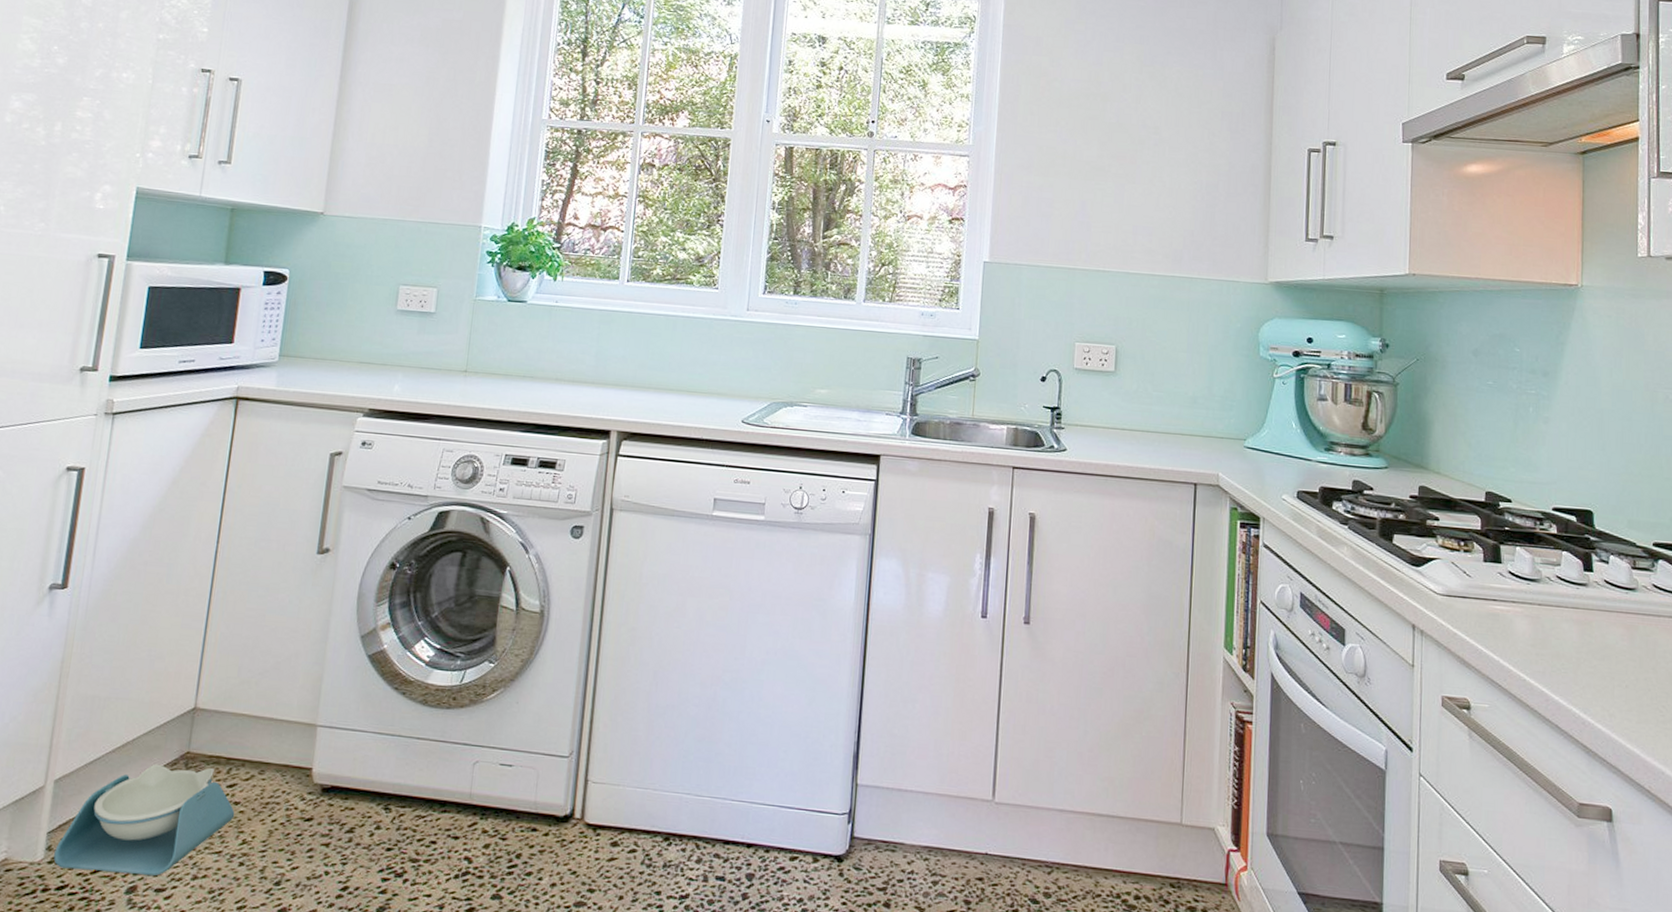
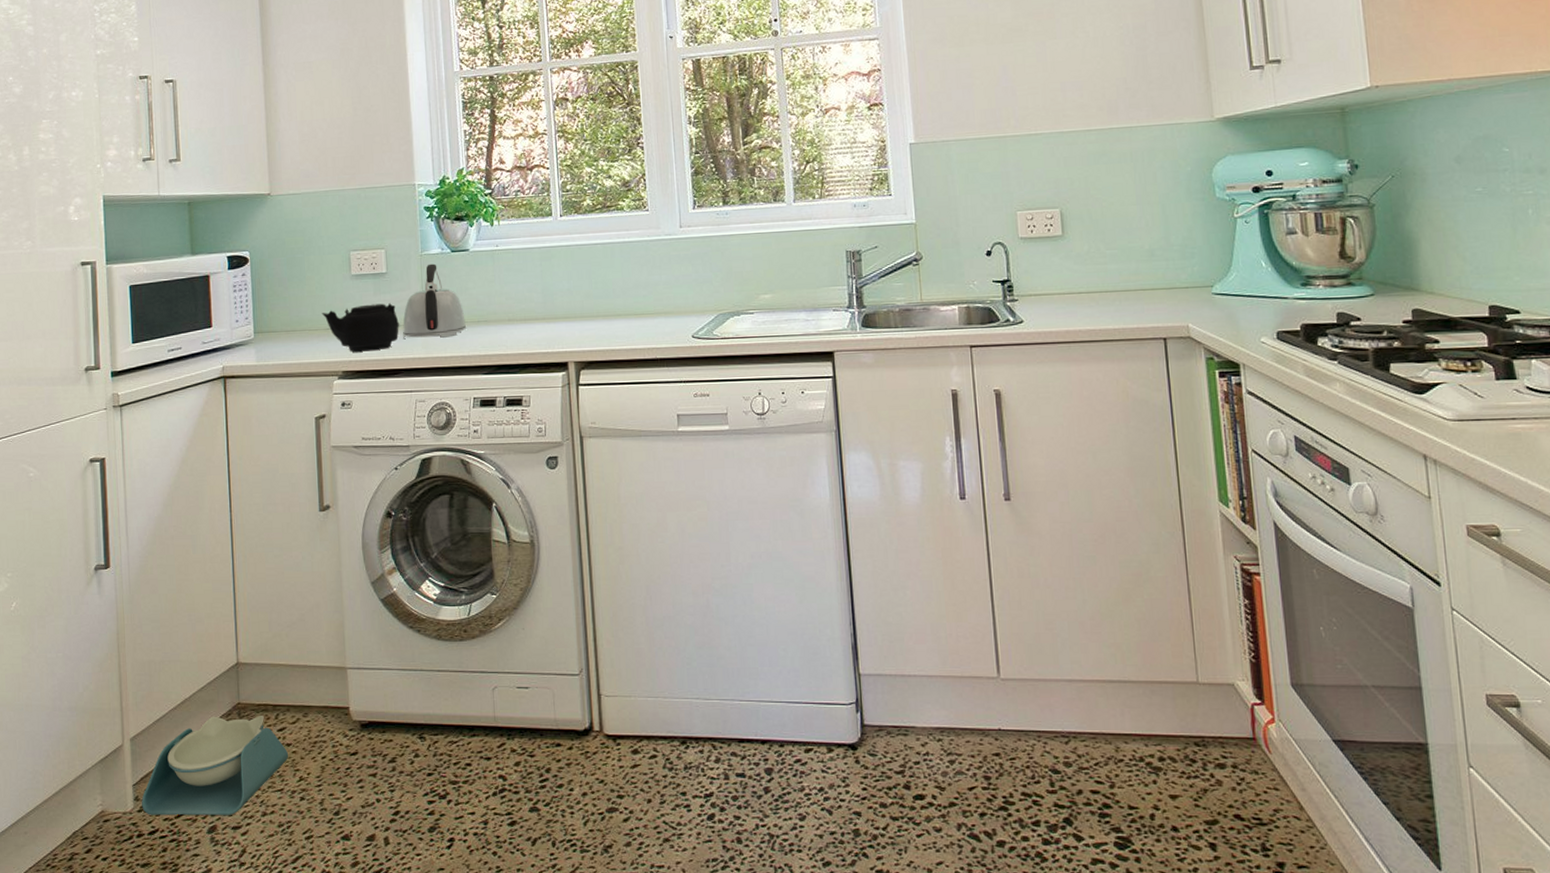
teapot: none [357,342,440,392] -> present [321,303,400,353]
kettle: none [441,310,511,389] -> present [402,263,467,338]

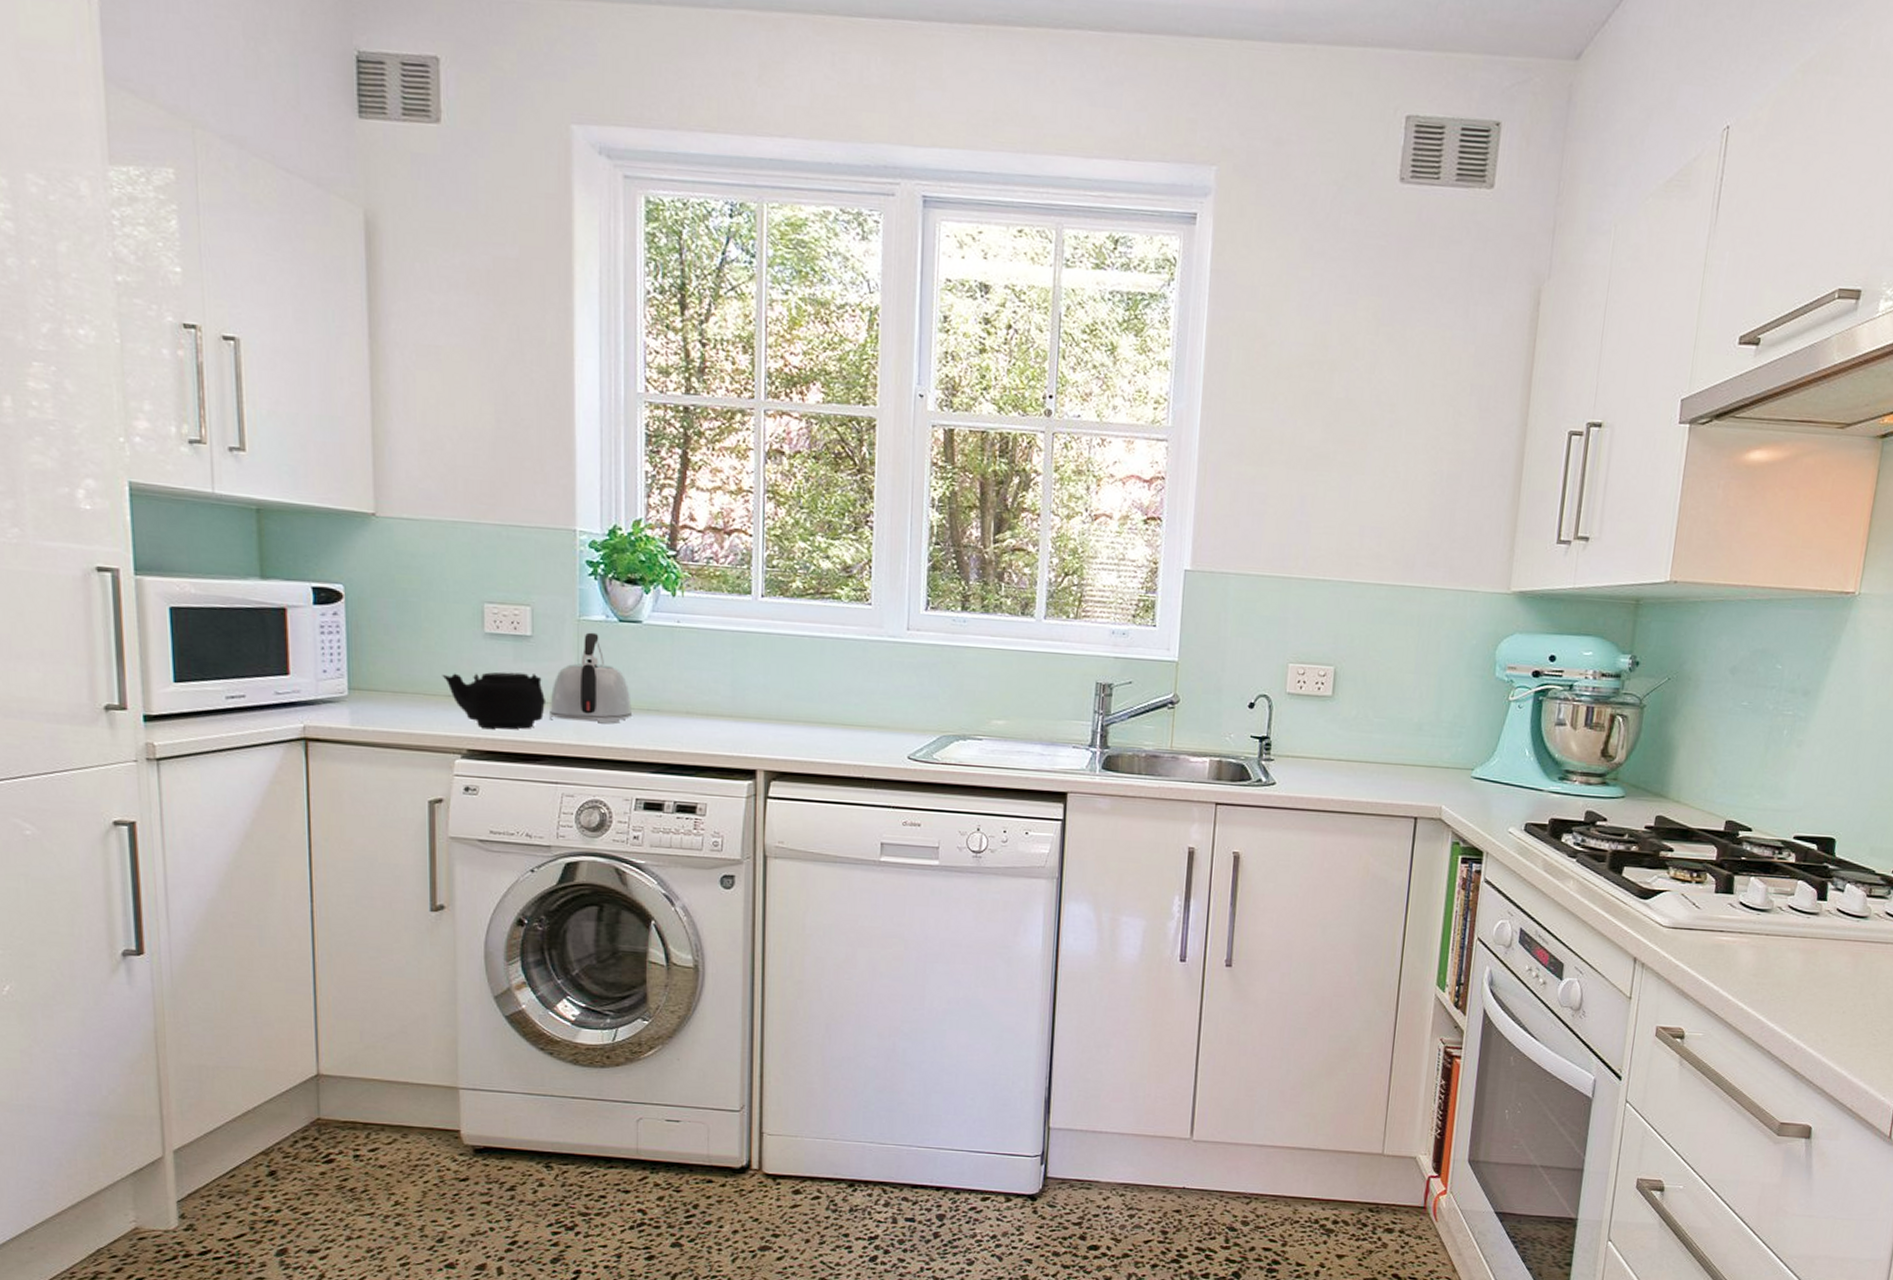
pet bowl: present [141,715,289,816] -> none [189,1131,382,1239]

